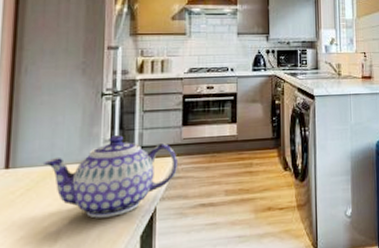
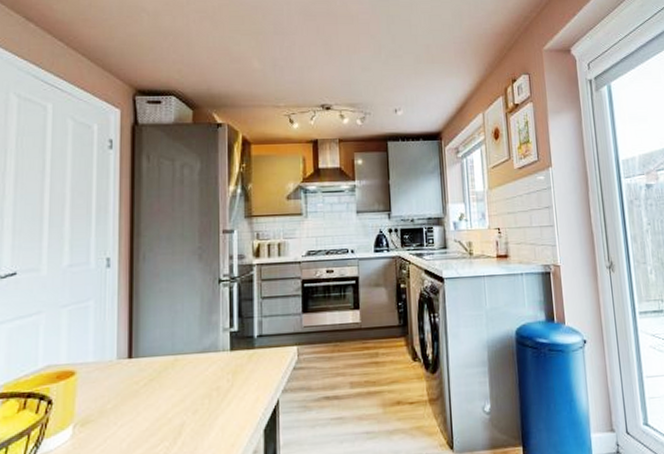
teapot: present [42,135,177,218] -> none [164,323,299,410]

